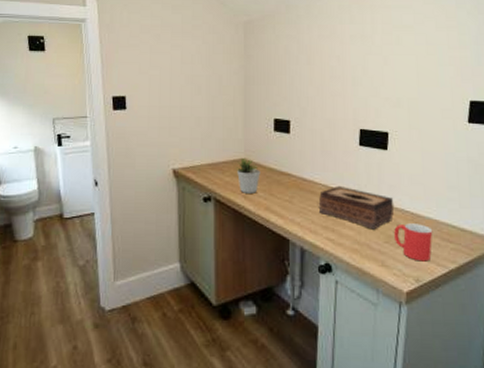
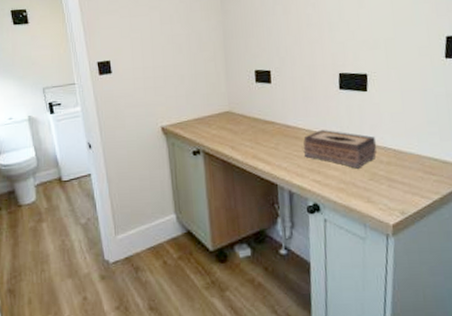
potted plant: present [236,157,261,193] -> none [221,110,246,144]
mug: present [394,223,433,262] -> none [378,159,416,195]

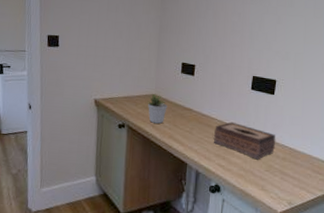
potted plant: none [221,110,246,144] -> present [147,93,168,124]

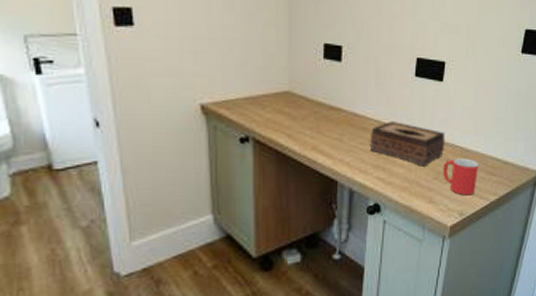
potted plant: present [147,93,168,124] -> none [279,90,307,132]
mug: none [274,156,306,189] -> present [443,158,479,196]

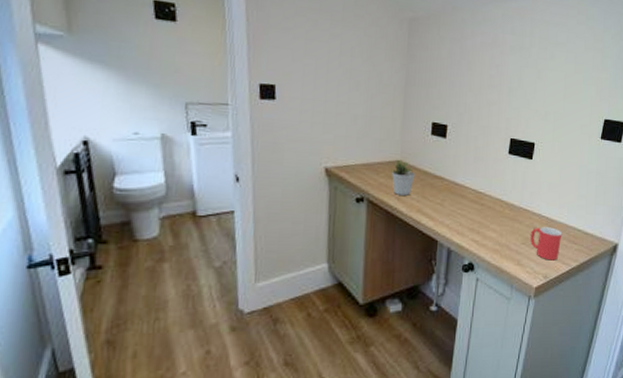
potted plant: none [279,90,307,132] -> present [391,159,415,196]
tissue box: present [369,120,446,167] -> none [467,190,533,232]

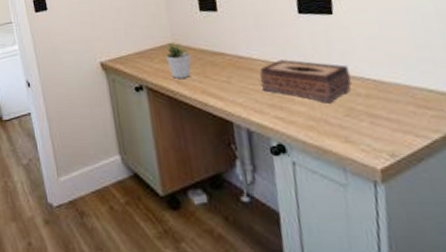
tissue box: none [467,190,533,232] -> present [259,59,351,103]
mug: present [530,227,563,261] -> none [354,91,407,134]

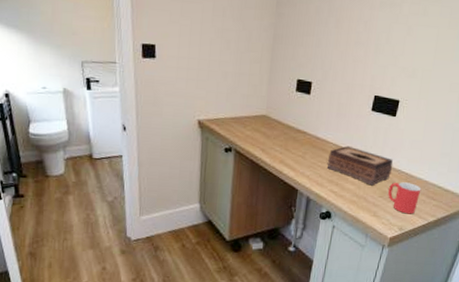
potted plant: present [164,42,192,79] -> none [257,114,279,148]
mug: none [354,91,407,134] -> present [388,182,422,214]

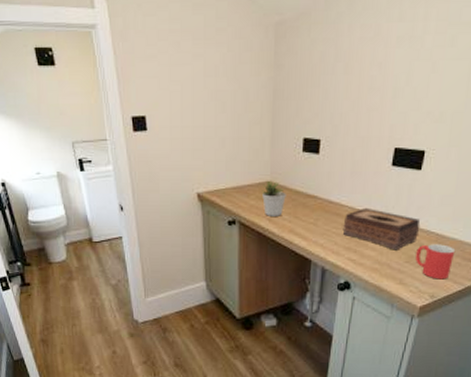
potted plant: none [257,114,279,148] -> present [261,180,286,216]

